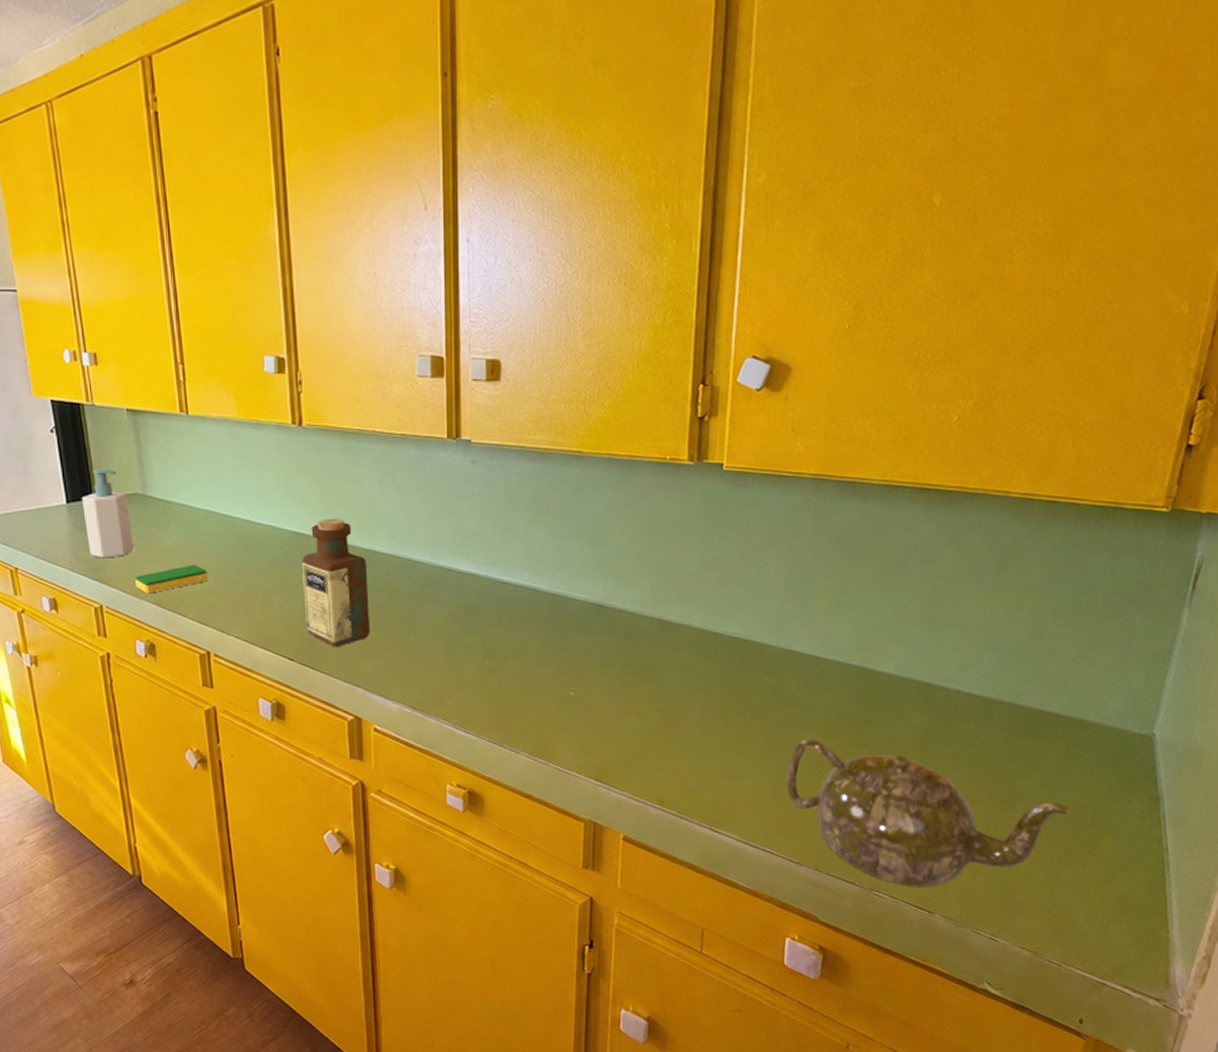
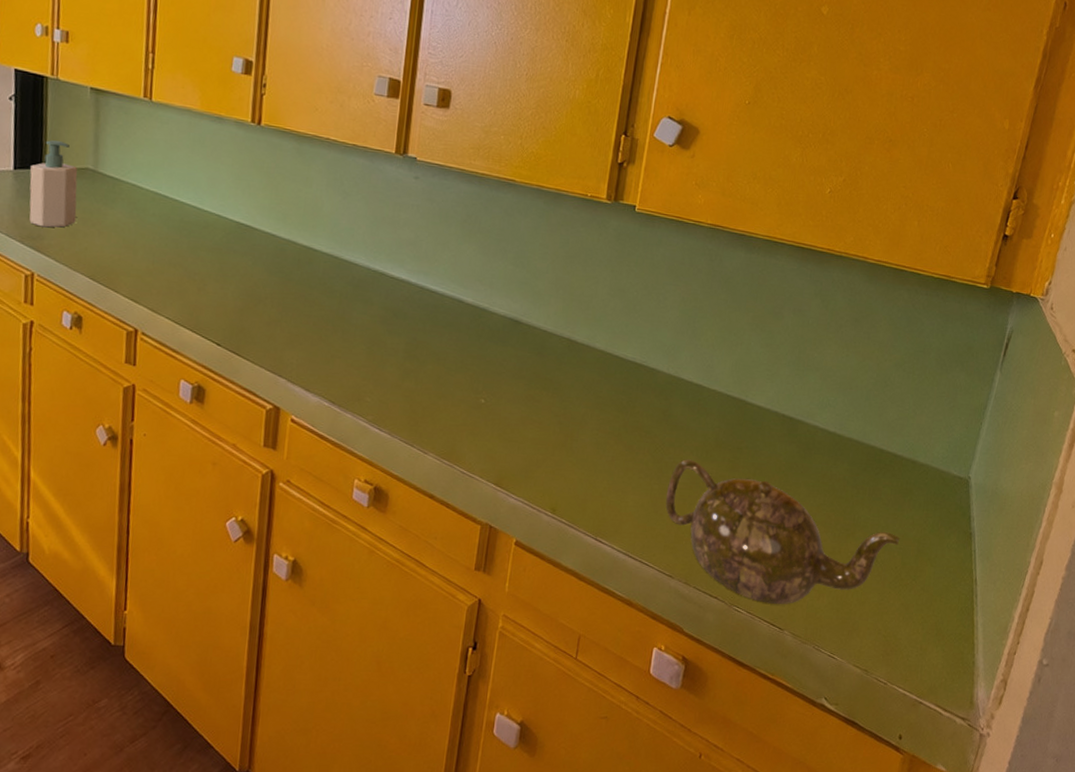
dish sponge: present [135,564,207,594] -> none [72,242,147,267]
bottle: present [302,518,370,648] -> none [237,213,305,337]

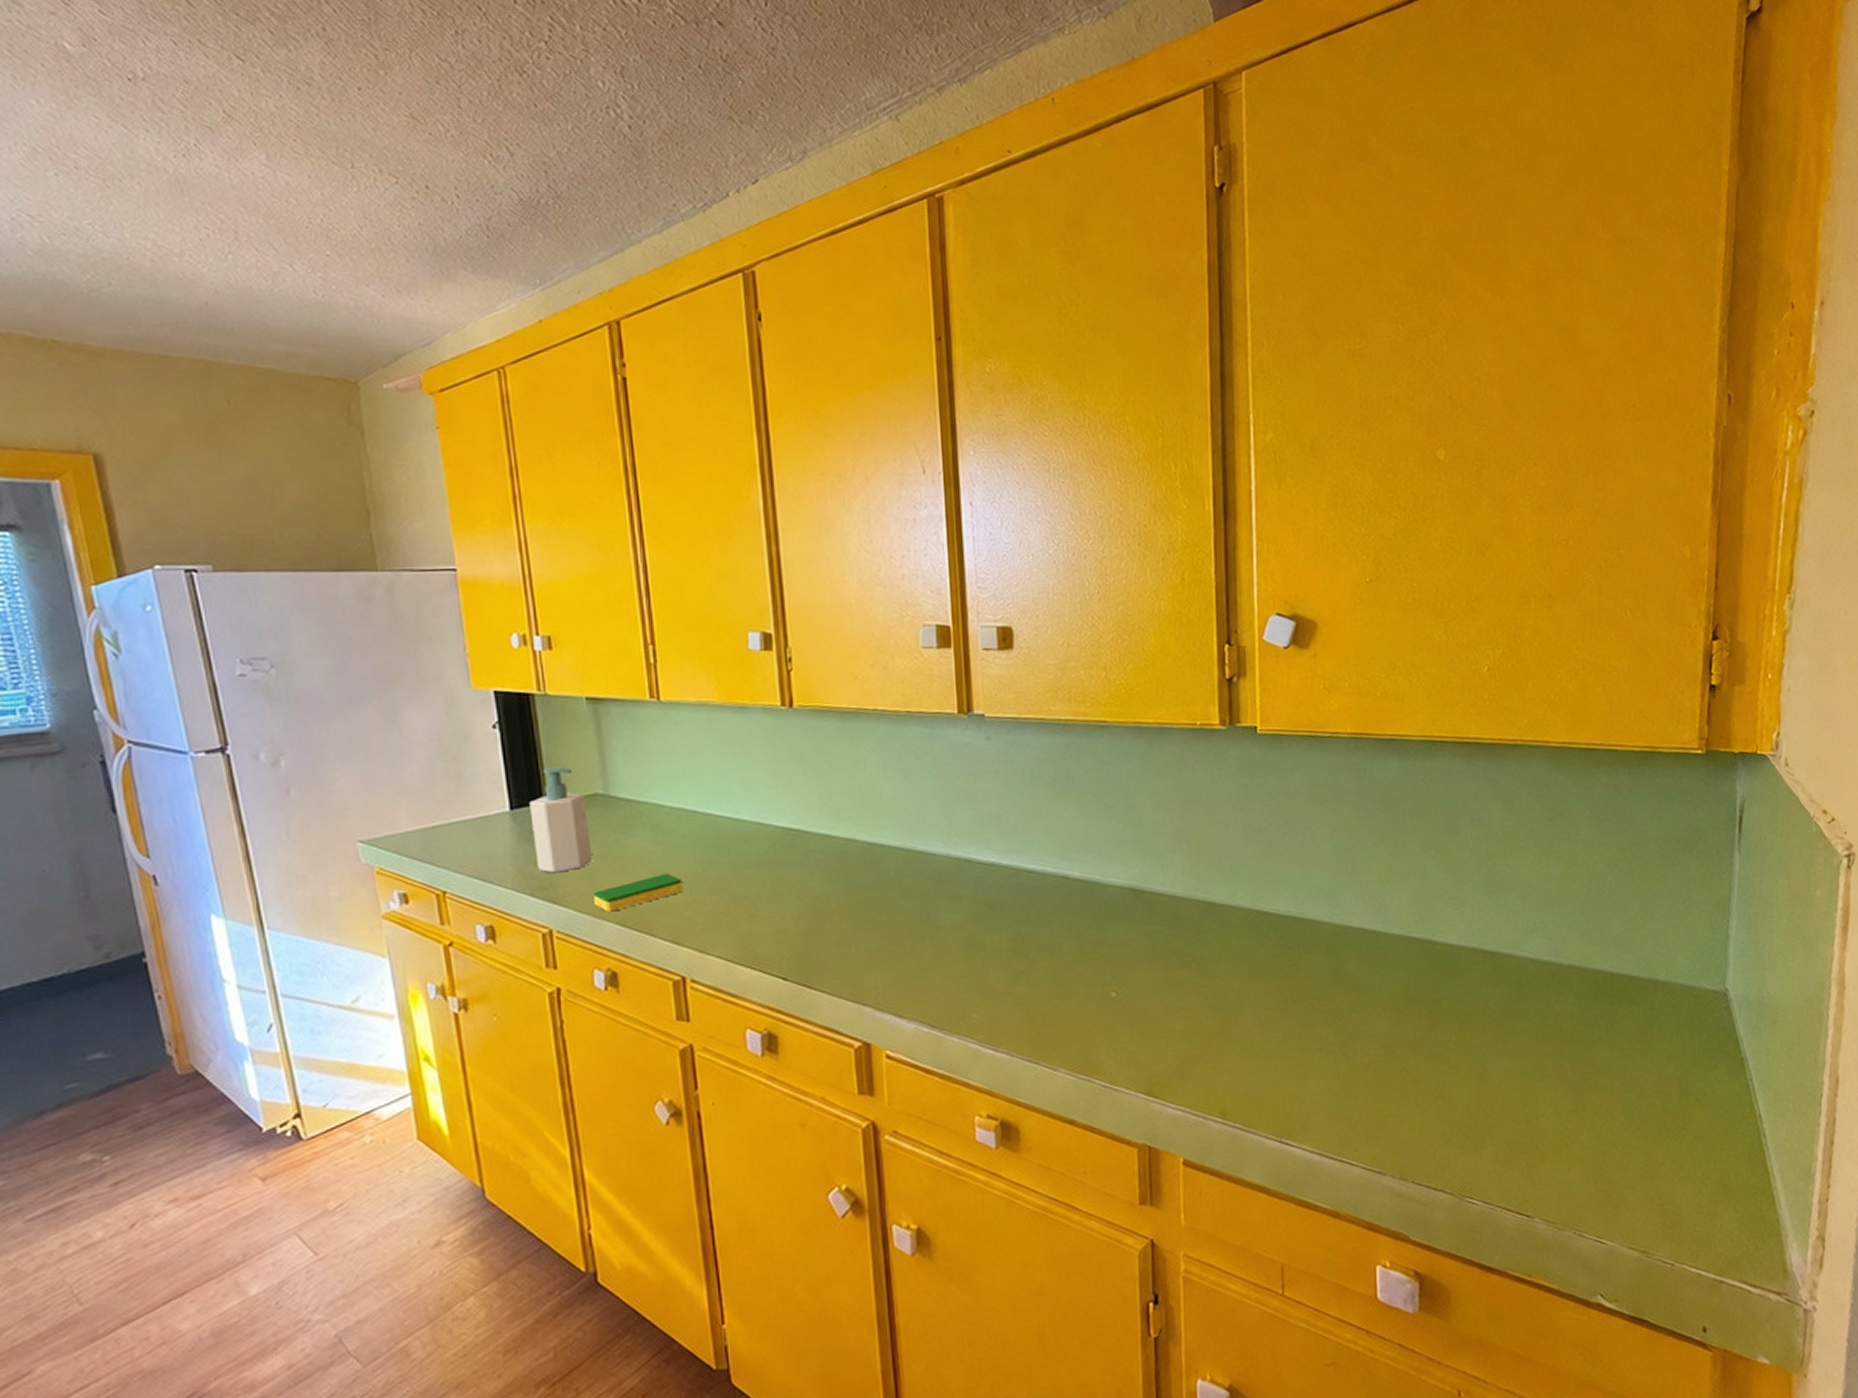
dish sponge: none [72,242,147,267] -> present [594,873,682,912]
teapot: present [665,459,900,604] -> none [1357,1024,1656,1188]

